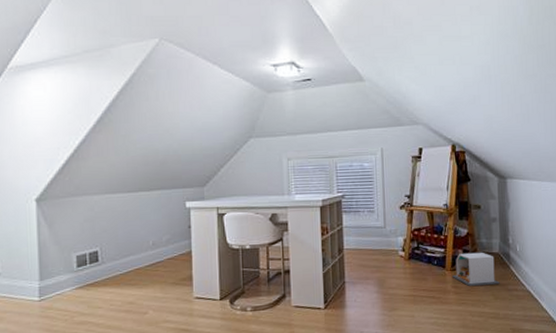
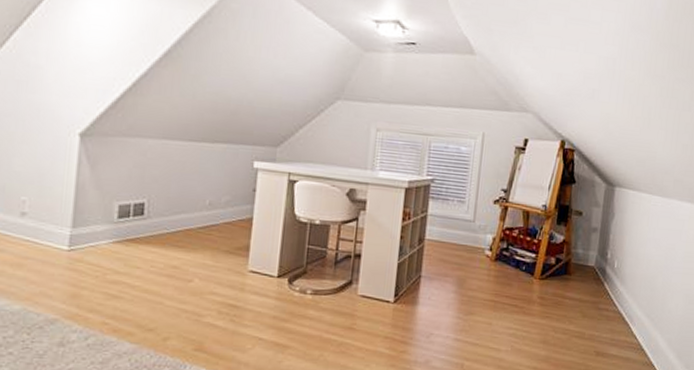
dollhouse: present [452,252,500,287] -> none [540,261,591,301]

